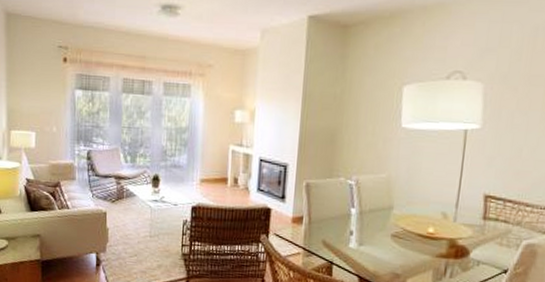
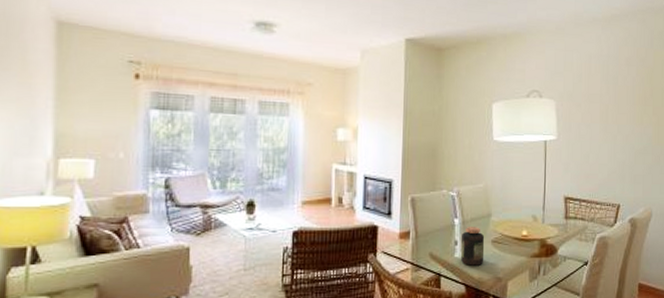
jar: none [356,218,384,259] -> present [460,227,485,266]

